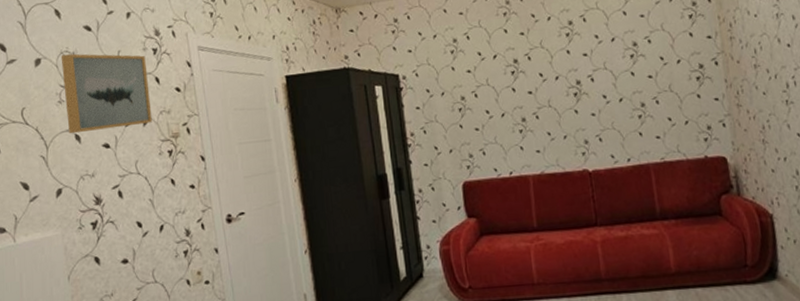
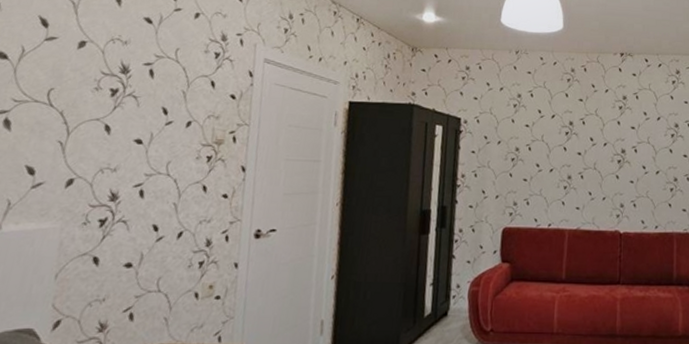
wall art: present [61,53,152,134] -> none [98,42,206,125]

